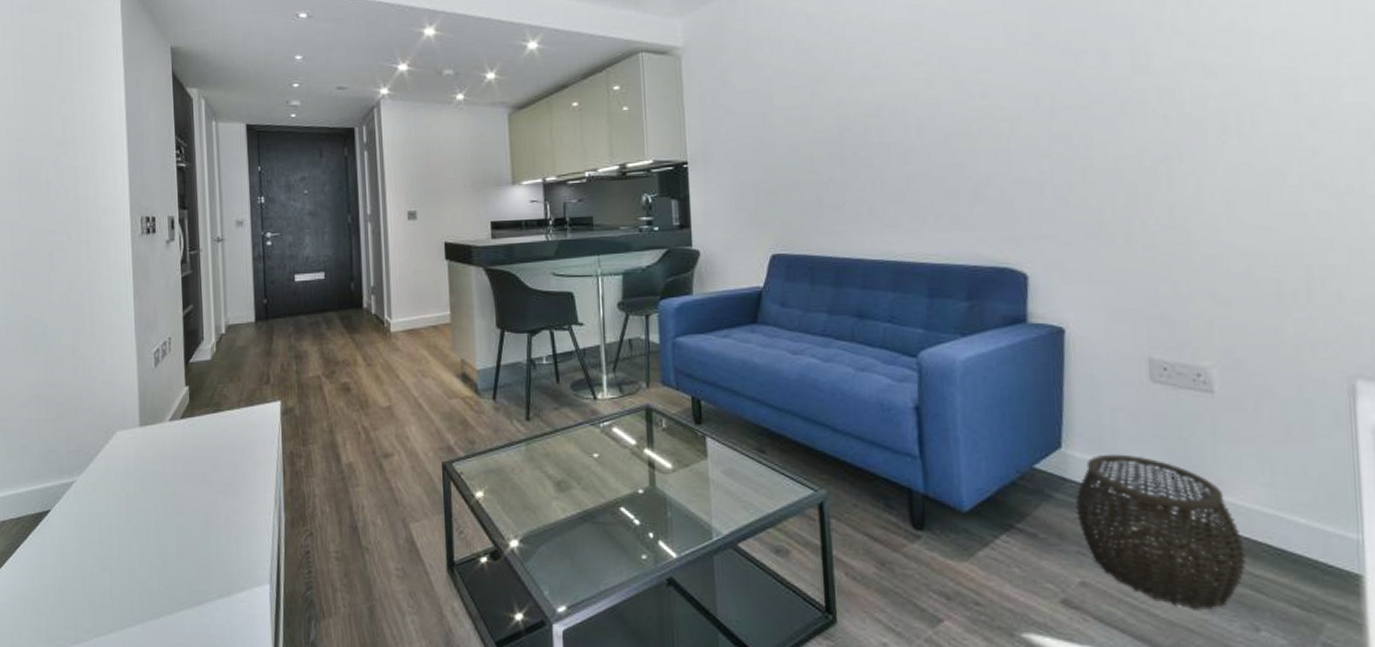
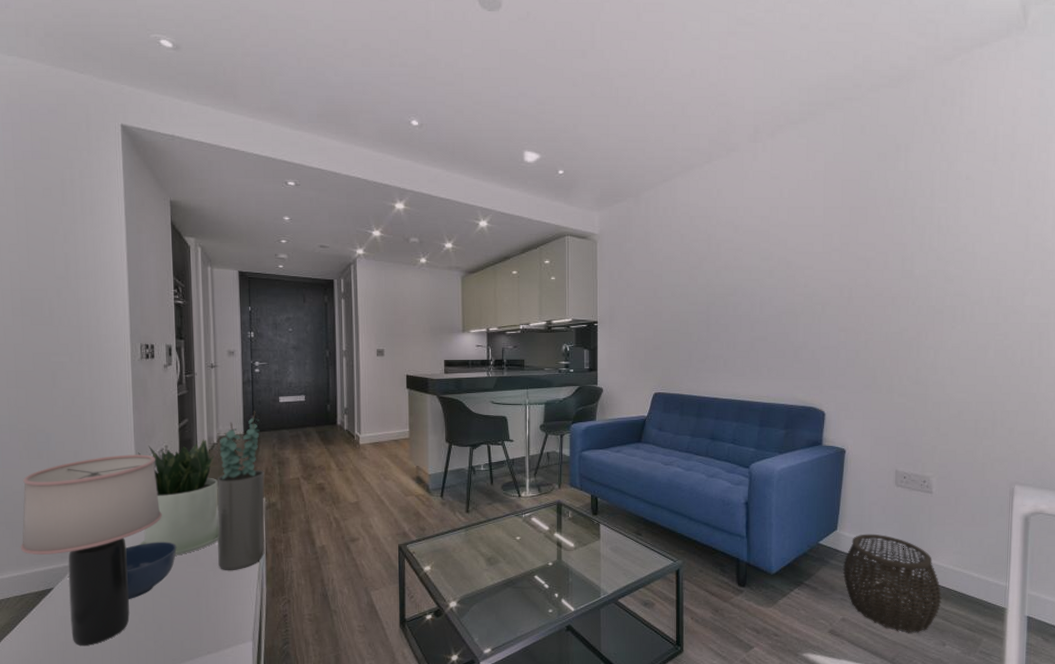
table lamp: none [16,348,166,582] -> present [20,454,162,646]
bowl: none [126,455,183,526] -> present [125,542,177,599]
planter: none [139,328,229,473] -> present [138,439,219,556]
vase: none [226,293,283,492] -> present [217,411,266,570]

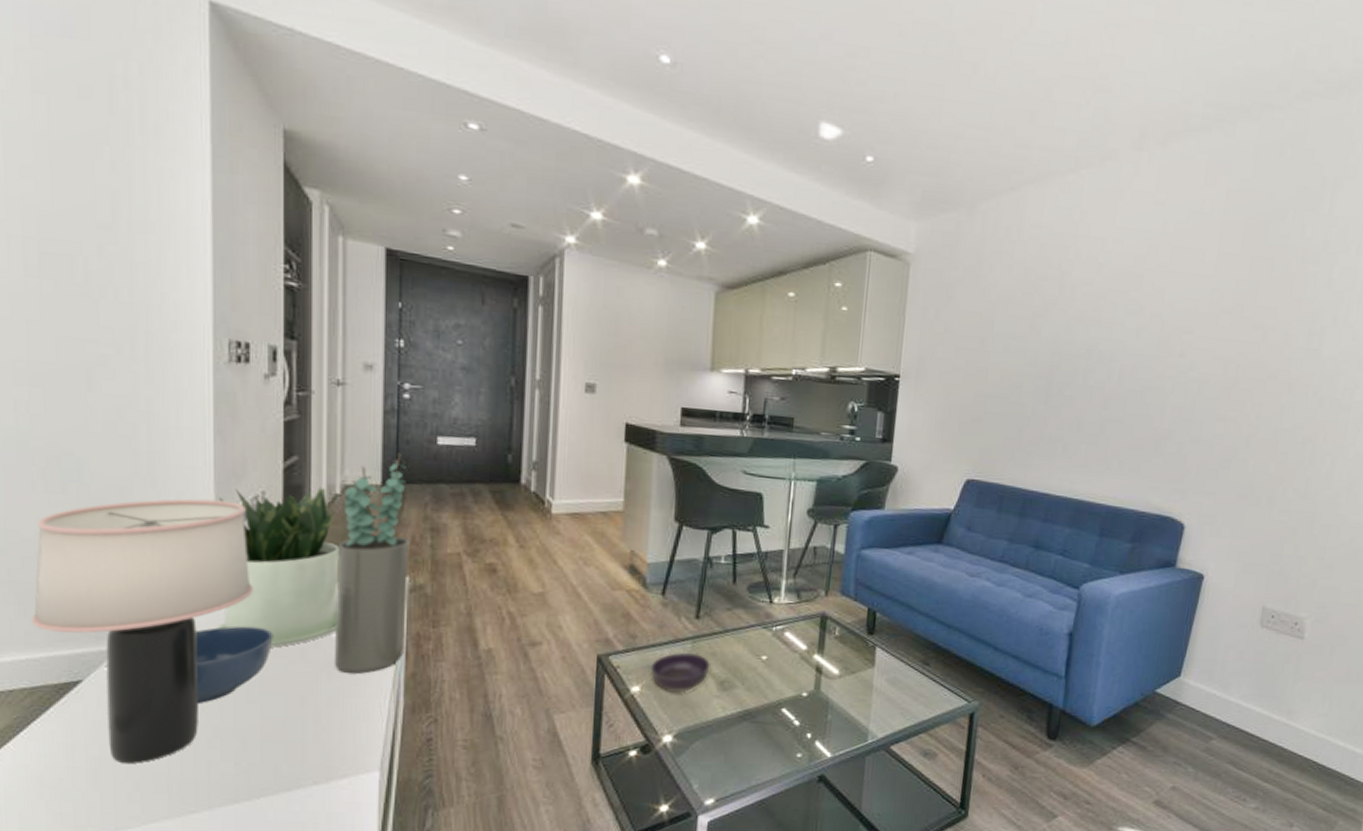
bowl: none [437,539,480,570] -> present [650,653,710,694]
woven basket: present [842,534,942,633] -> none [1180,683,1298,810]

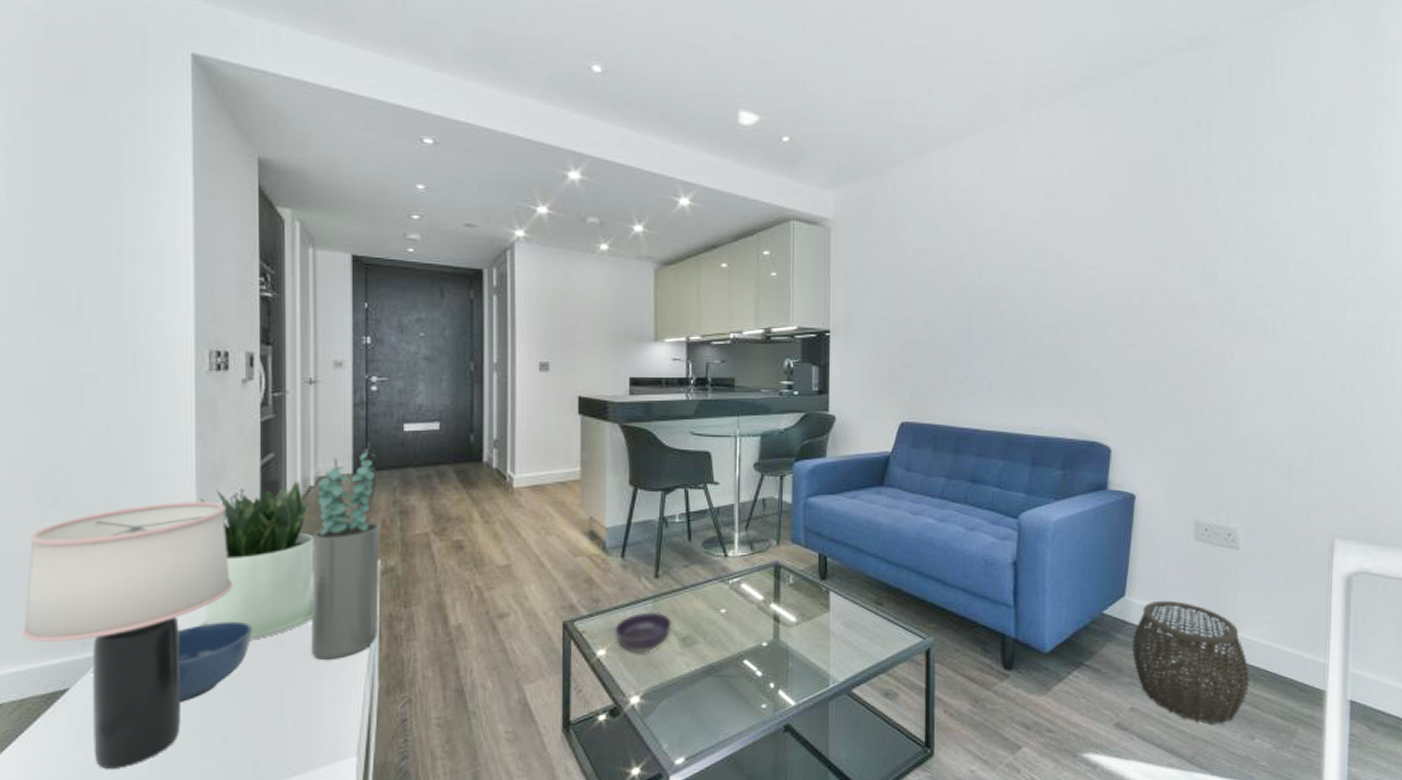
woven basket: none [1180,683,1298,810] -> present [1131,600,1250,725]

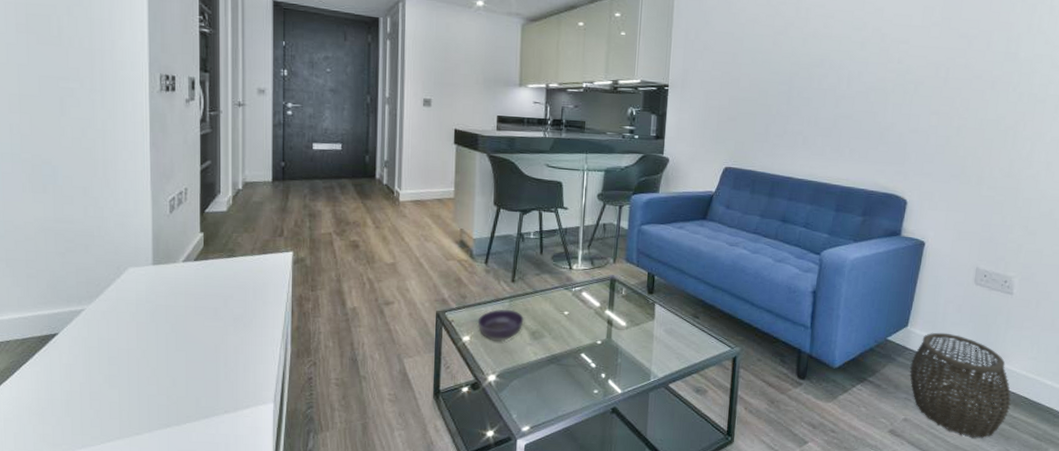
table lamp: present [21,501,233,769] -> none [22,195,179,396]
bowl: present [178,621,252,702] -> none [138,291,194,350]
planter: present [197,480,314,640] -> none [153,183,242,308]
vase: present [310,442,380,660] -> none [238,157,293,327]

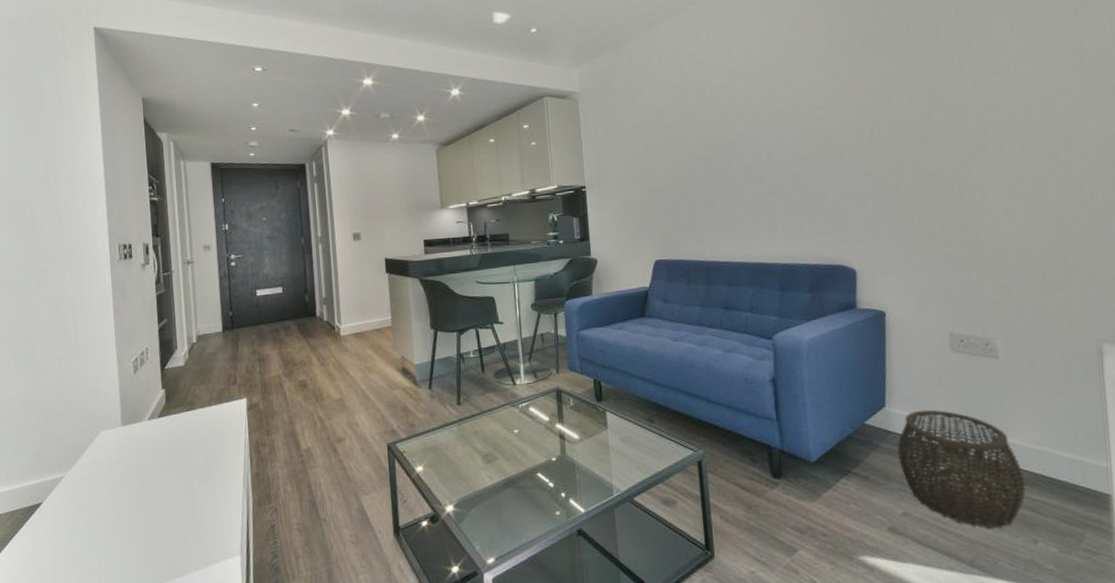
bowl: present [477,309,524,342] -> none [428,434,475,470]

